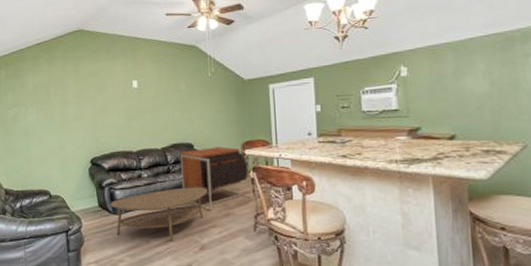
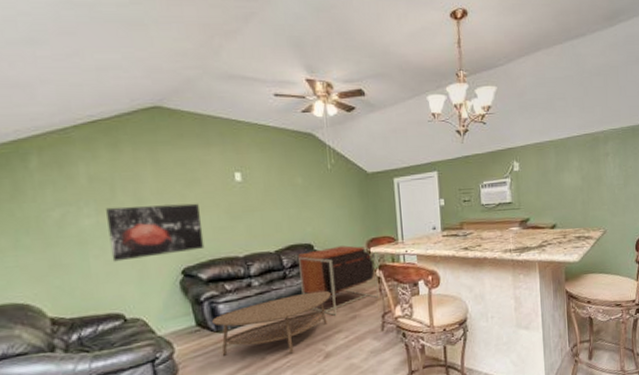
wall art: none [43,105,108,150] -> present [106,203,205,262]

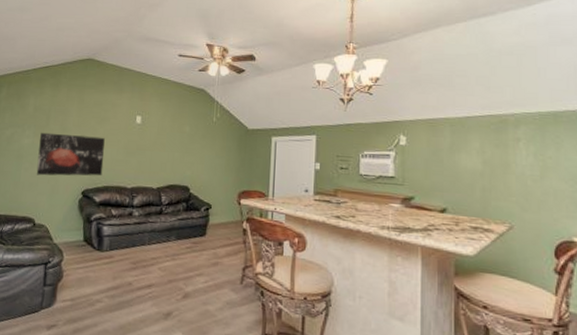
coffee table: present [212,290,331,356] -> none [96,230,198,286]
side table: present [298,245,380,316] -> none [173,192,246,258]

